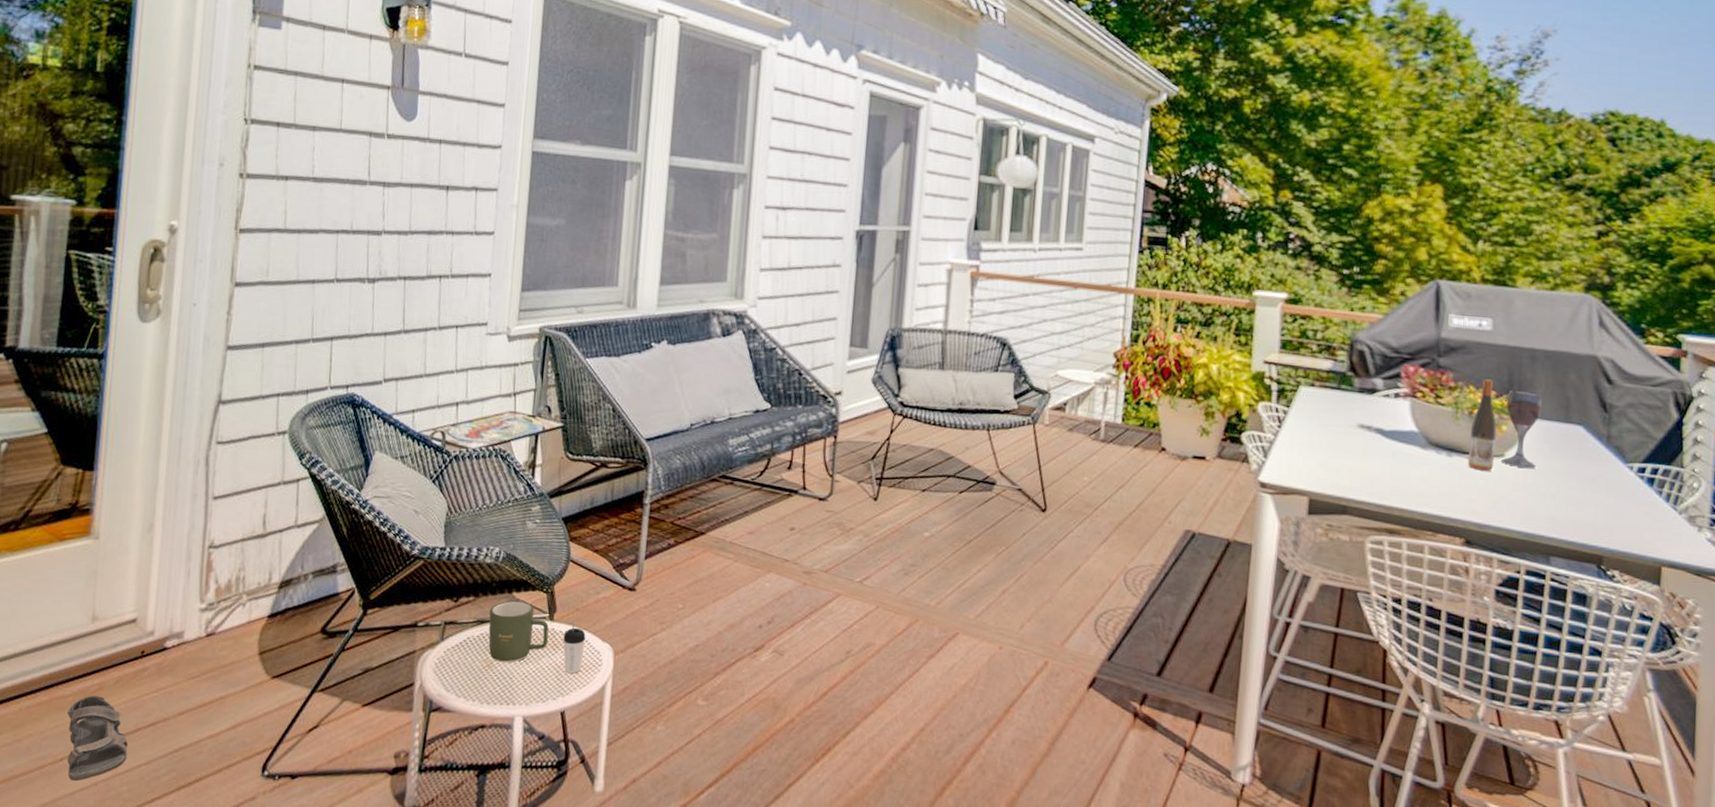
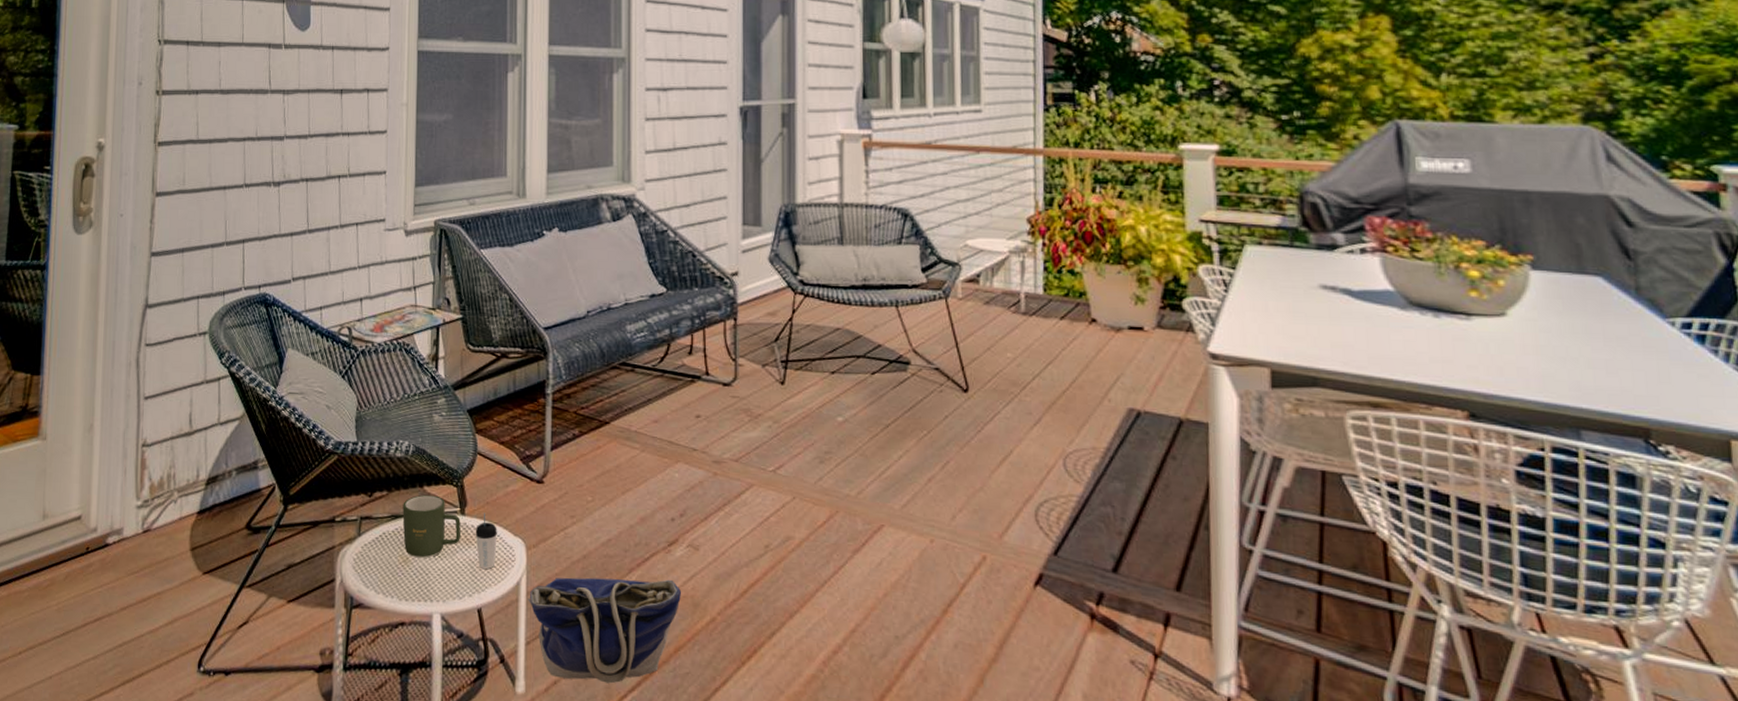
sandal: present [67,696,128,782] -> none [23,591,78,675]
tote bag: none [612,681,763,781] -> present [528,577,681,684]
wine bottle: present [1467,379,1497,471] -> none [1459,228,1494,333]
cup: present [1502,390,1543,469] -> none [1499,239,1548,329]

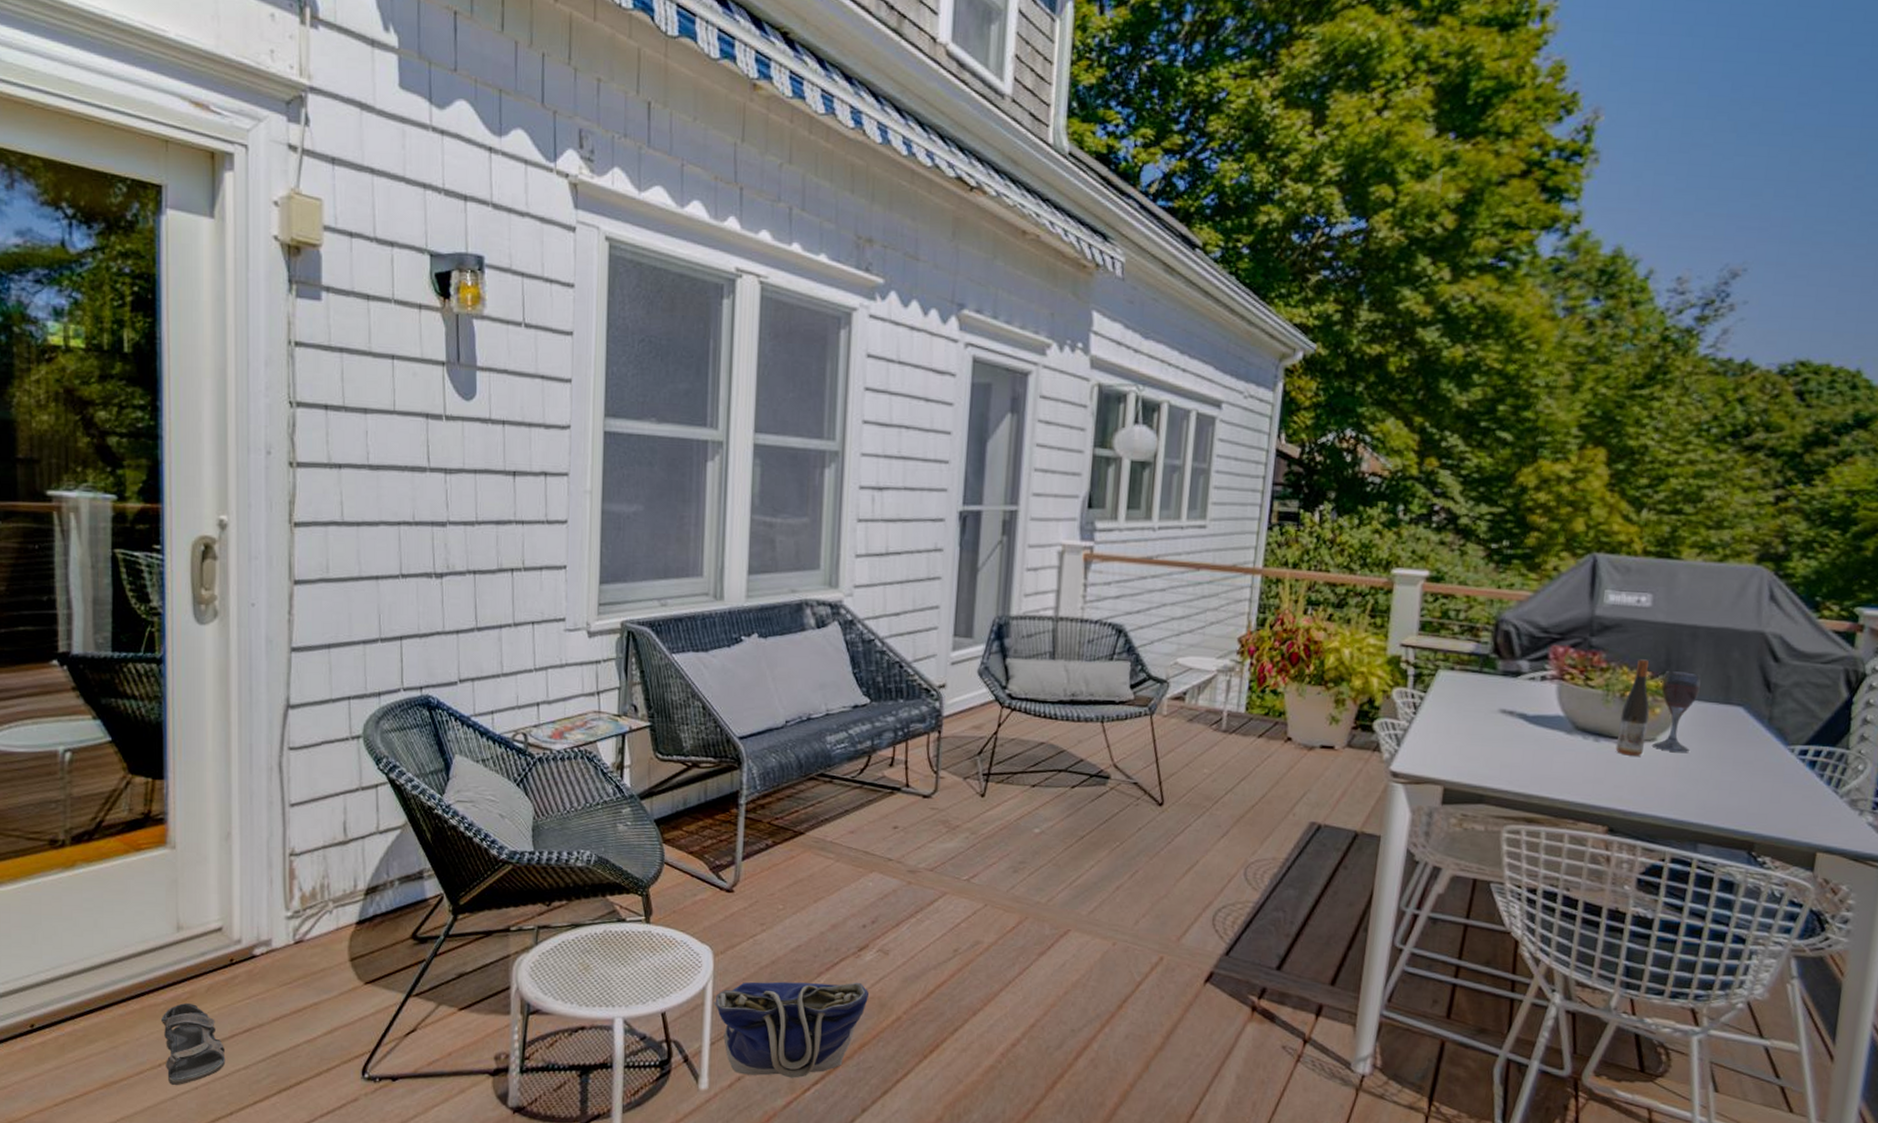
sandal: none [23,591,78,675] -> present [160,1003,226,1086]
mug: present [402,494,461,559] -> none [583,904,645,966]
beverage cup: present [475,512,497,570] -> none [660,921,684,976]
wine bottle: none [1459,228,1494,333] -> present [1615,659,1650,756]
cup: none [1499,239,1548,329] -> present [1653,670,1702,753]

